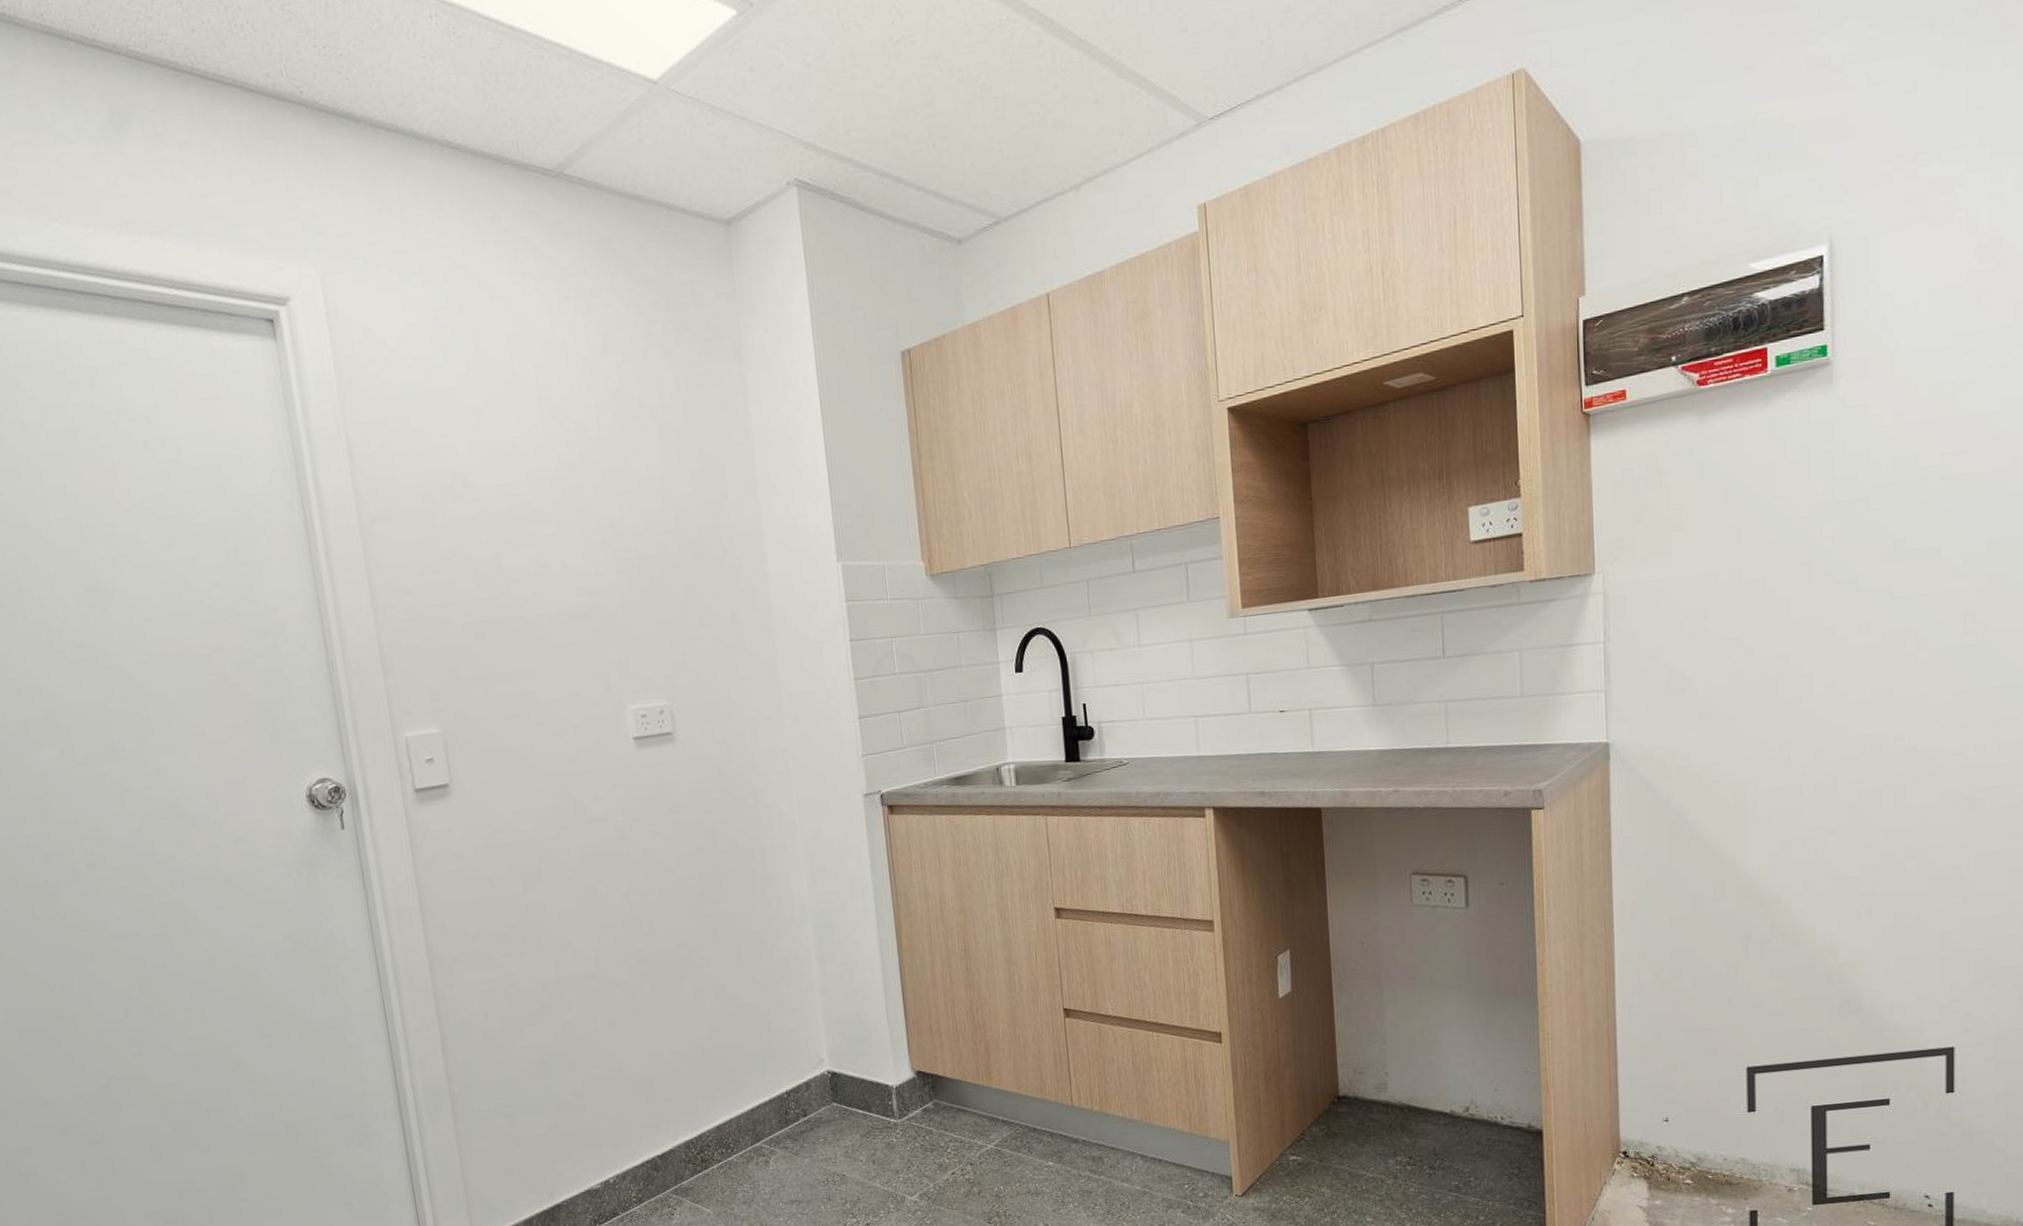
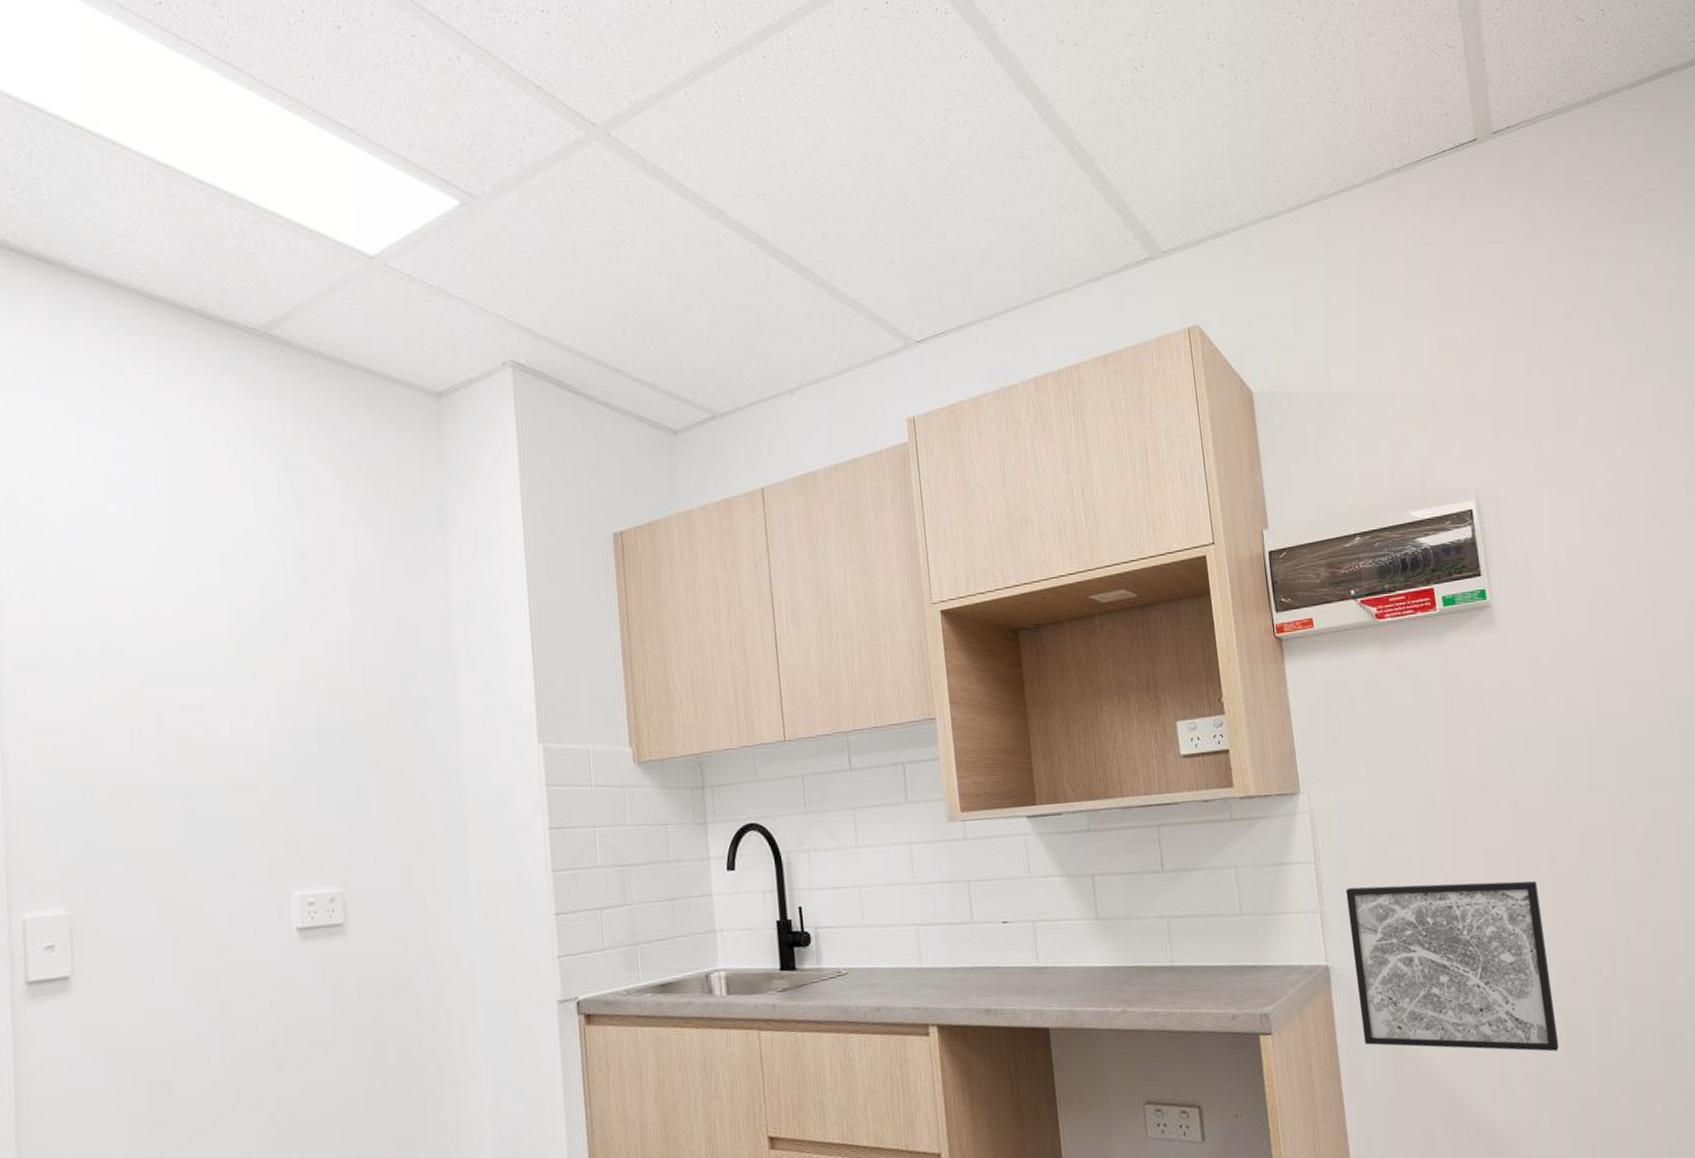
wall art: none [1634,652,1847,819] -> present [1345,881,1559,1052]

